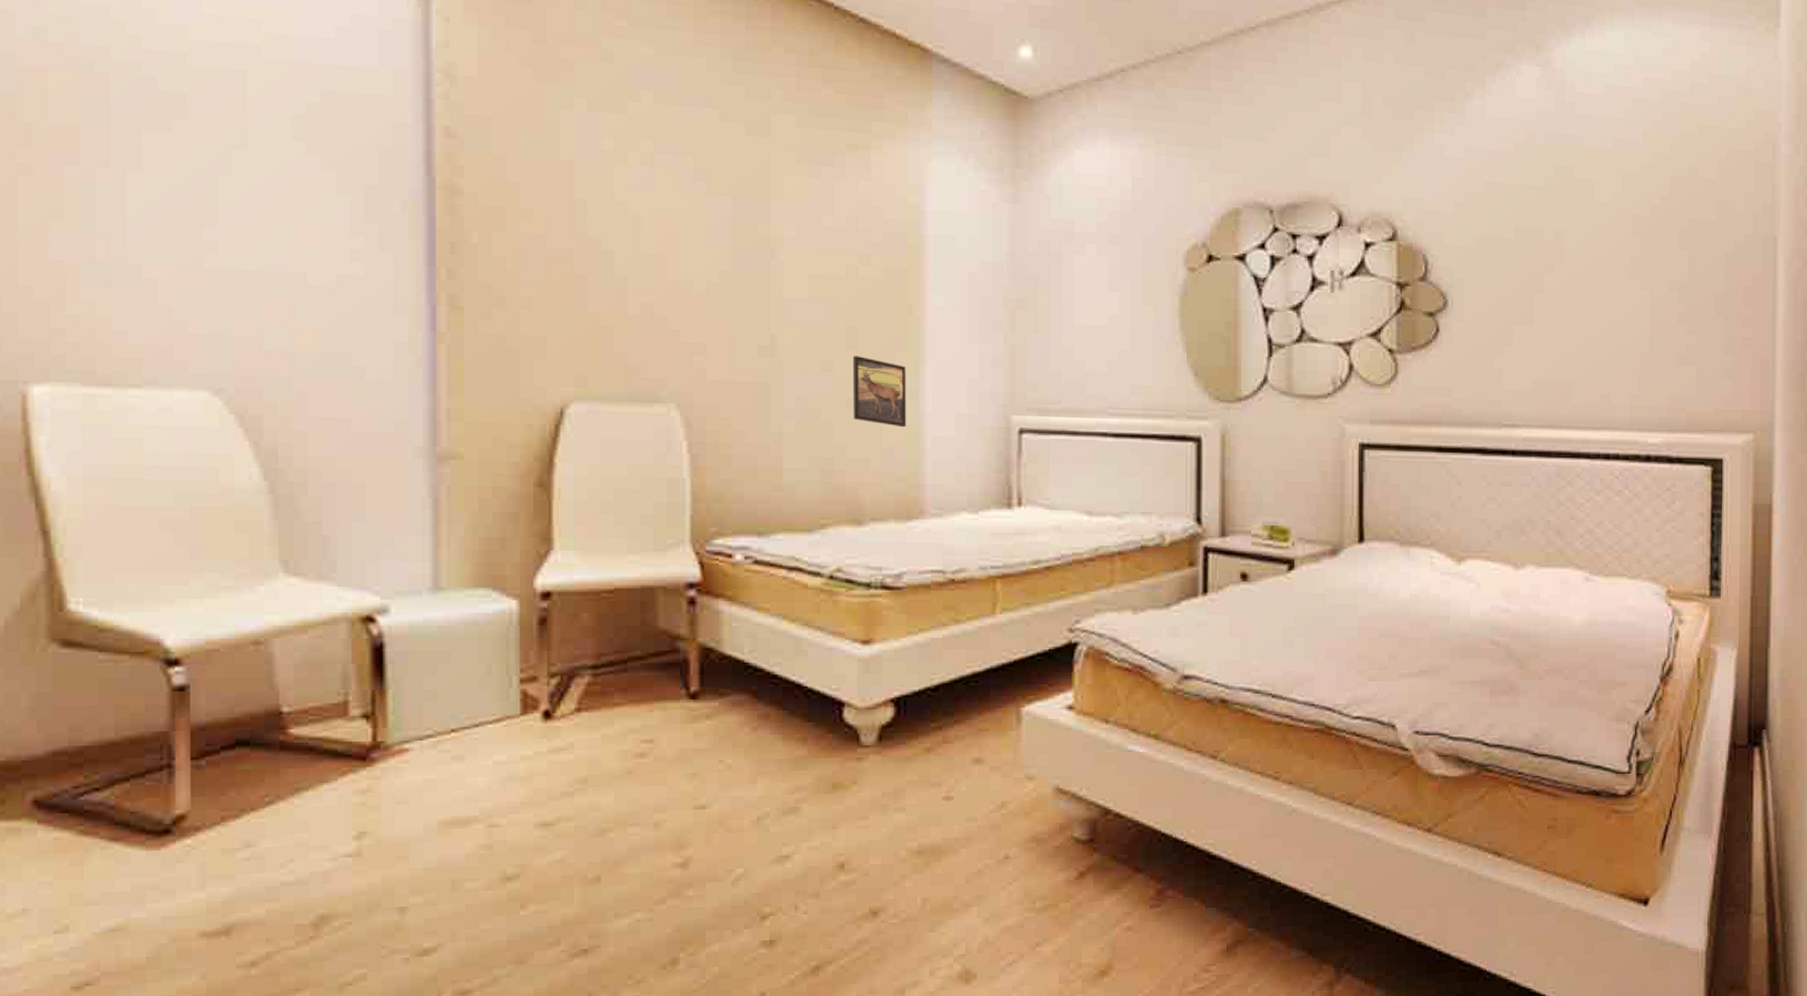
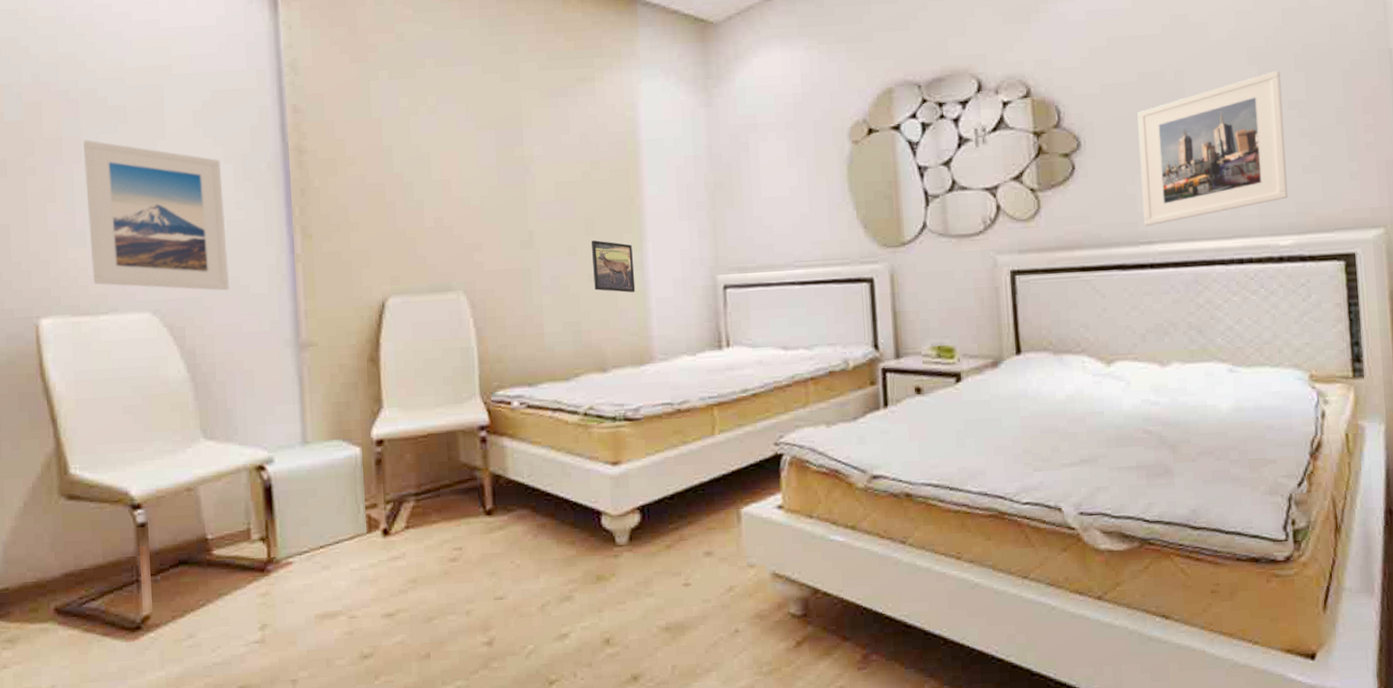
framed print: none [113,135,336,372] -> present [83,140,229,291]
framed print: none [1509,244,1663,406] -> present [1137,70,1288,226]

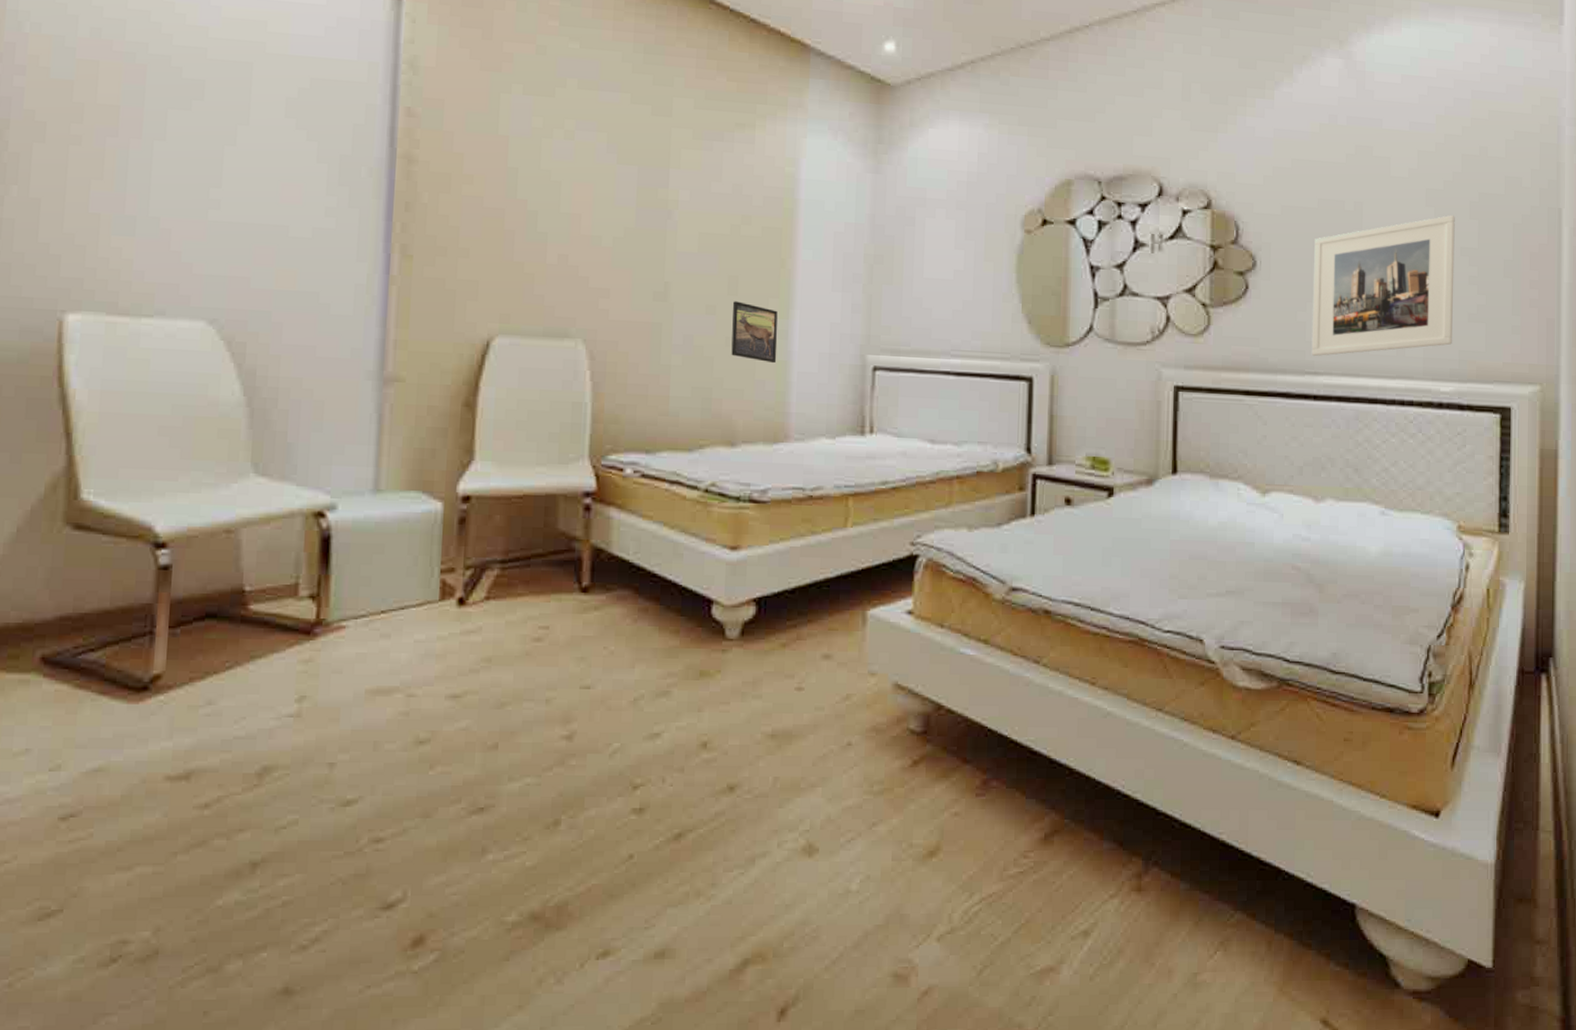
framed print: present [83,140,229,291] -> none [138,113,314,307]

